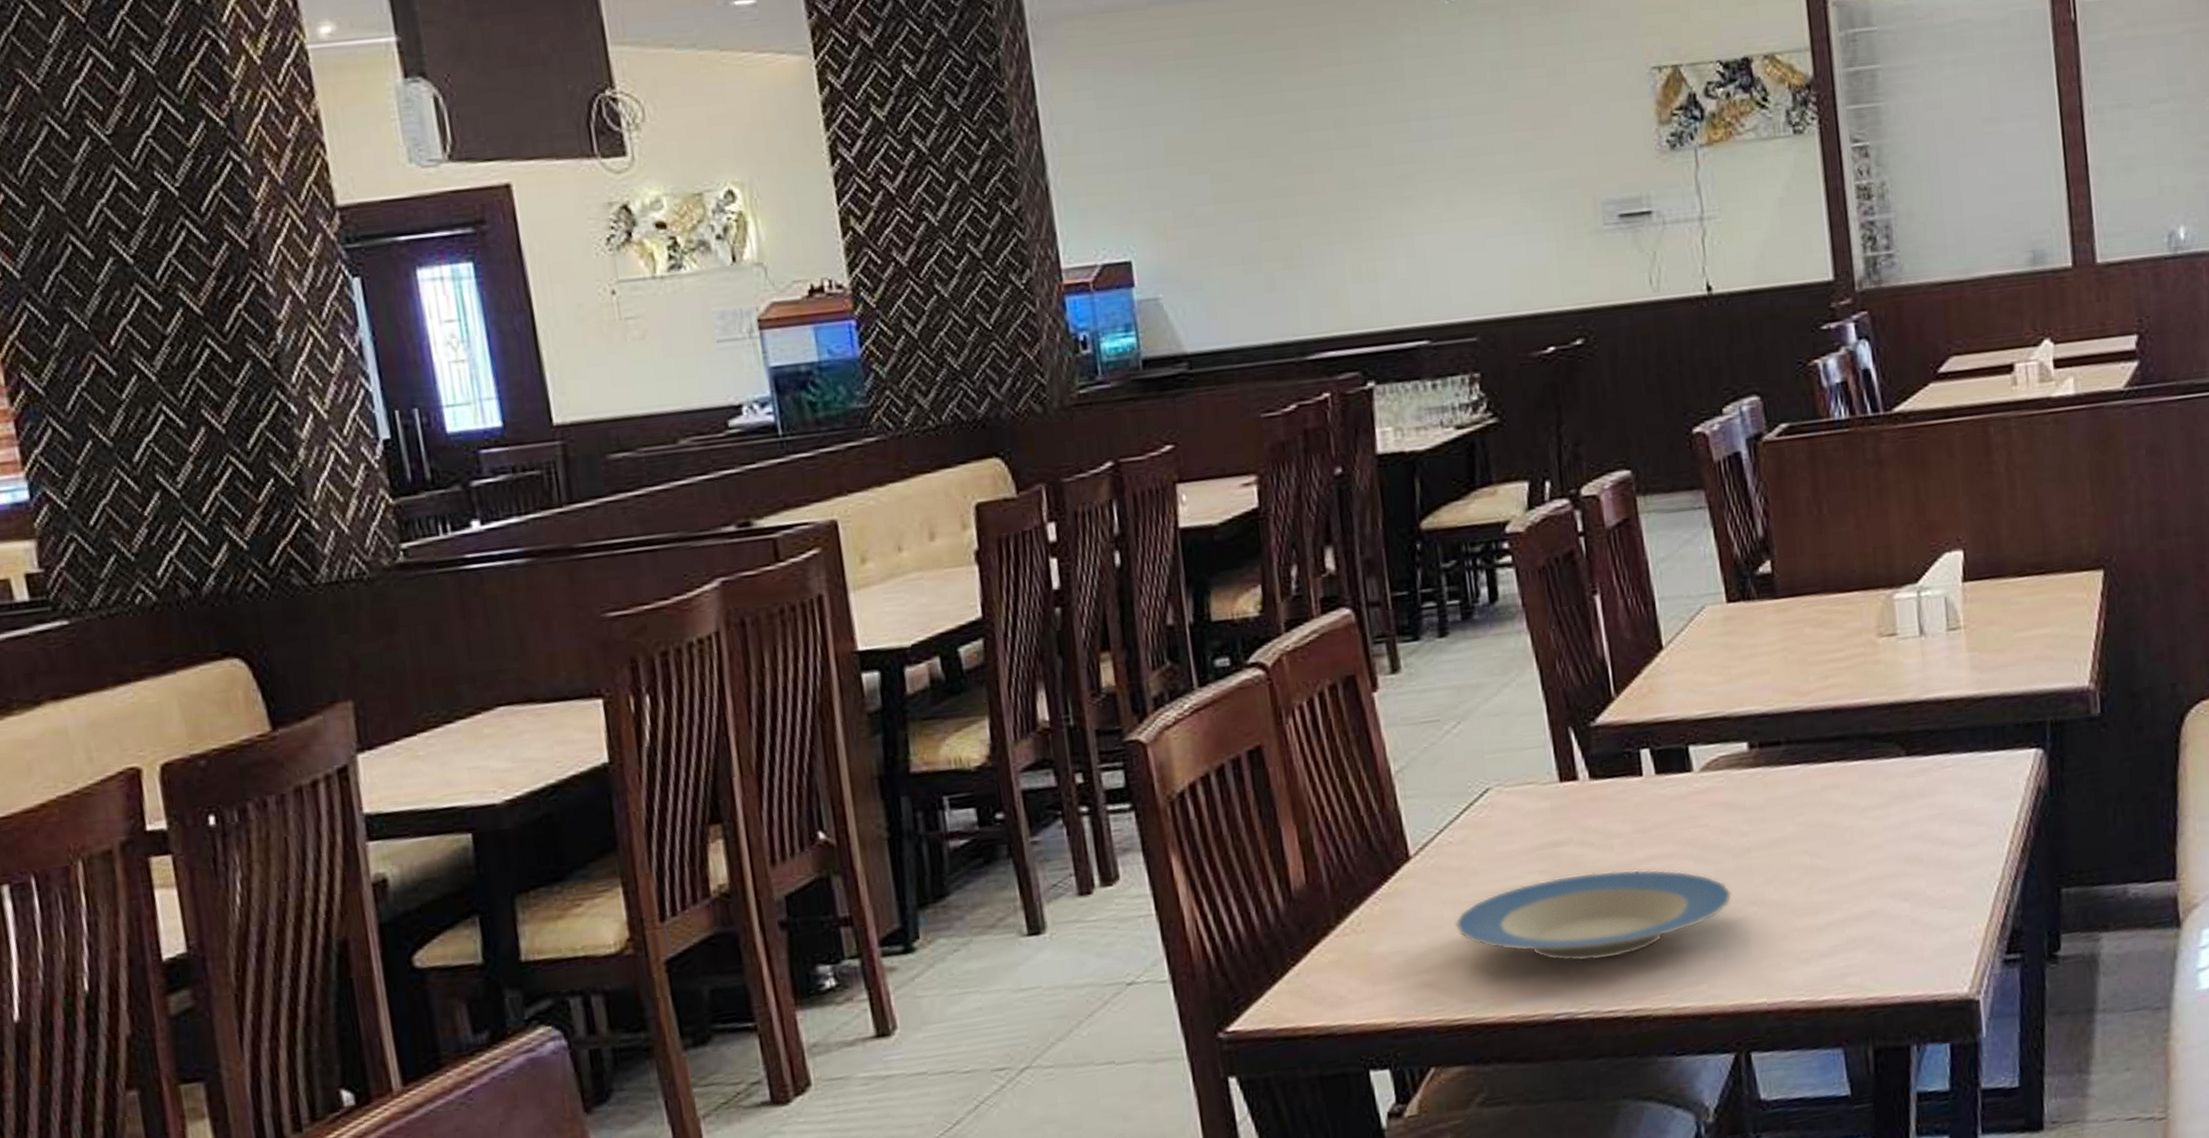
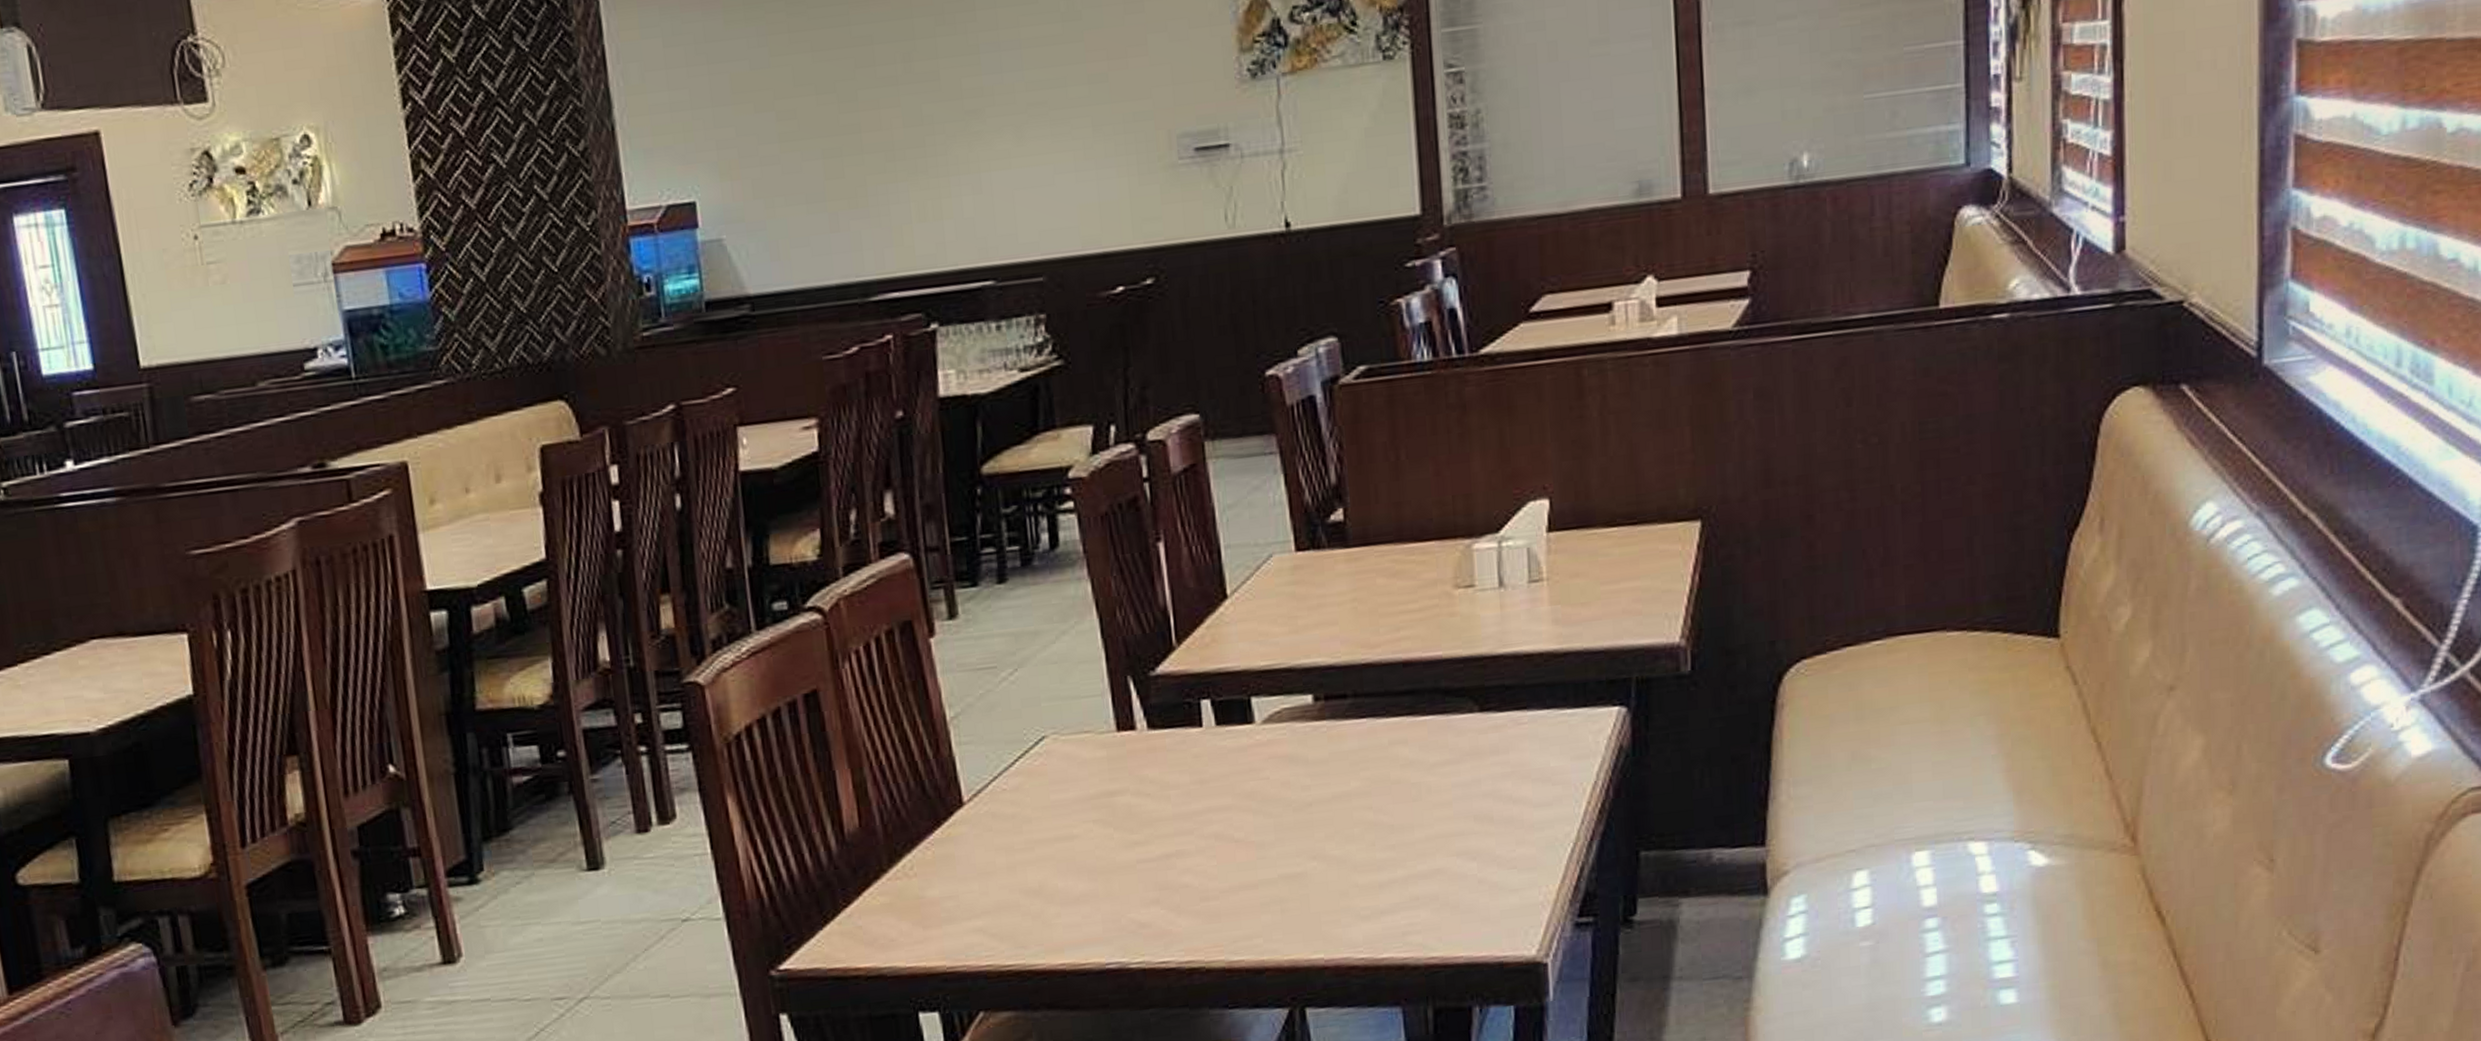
plate: present [1454,869,1733,962] -> none [1007,821,1292,912]

